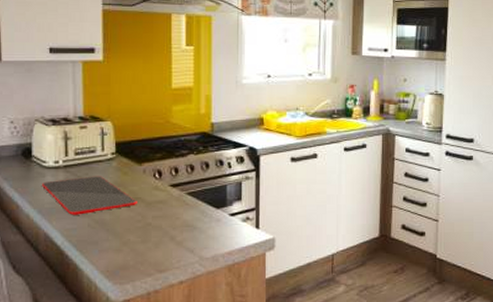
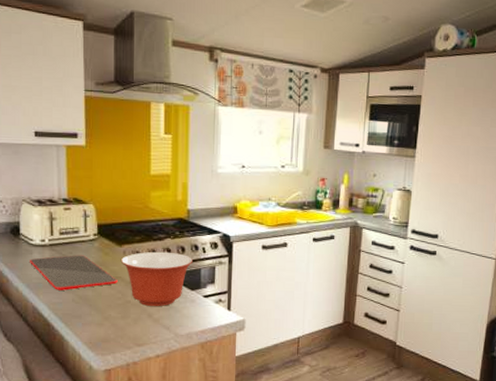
mixing bowl: none [141,168,217,229] -> present [122,251,192,307]

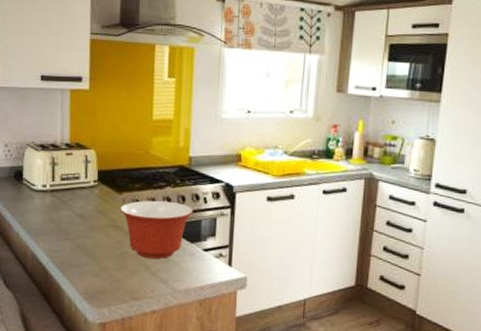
cutting board: present [30,255,118,291] -> none [31,201,116,238]

